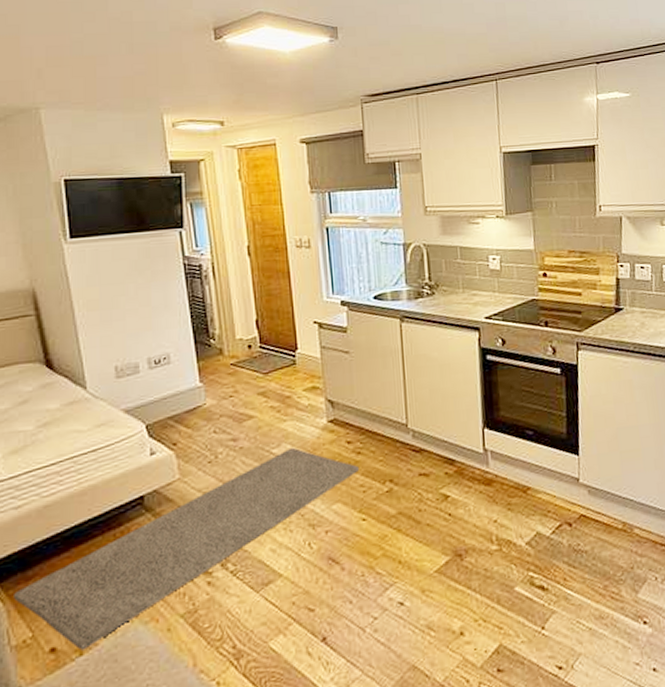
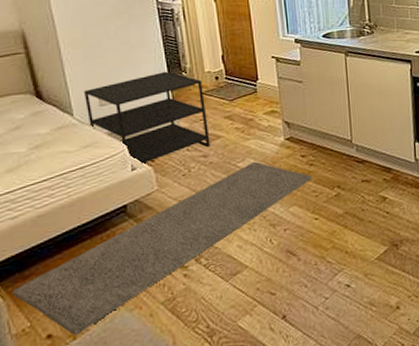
side table: none [98,338,241,450] -> present [83,71,210,166]

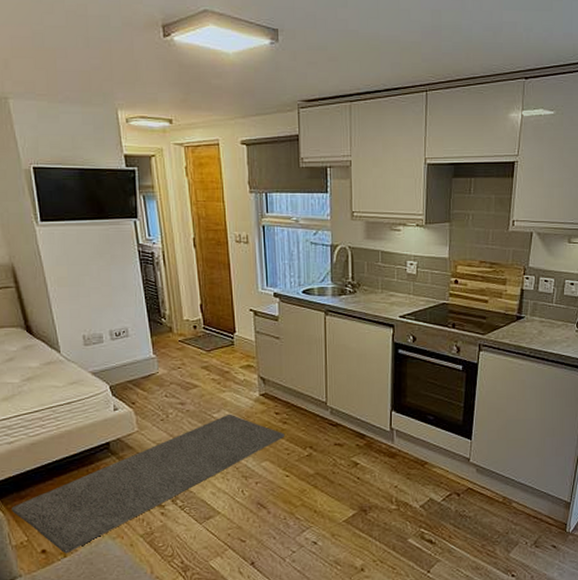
side table: present [83,71,210,166] -> none [69,316,188,407]

